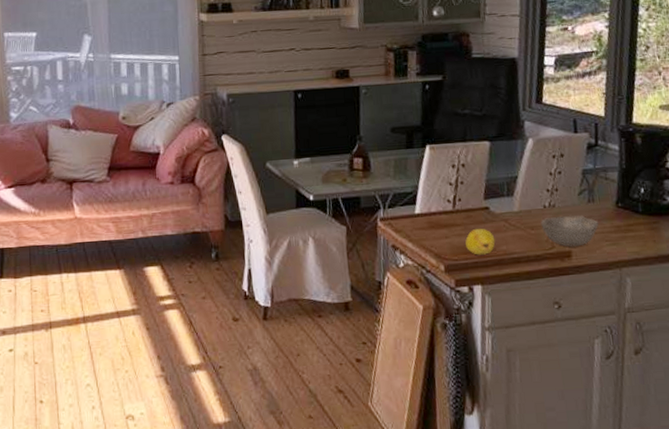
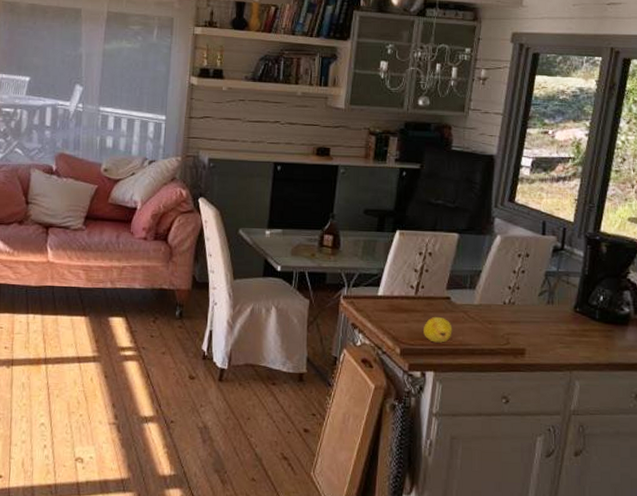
bowl: present [540,214,599,247] -> none [499,313,556,346]

